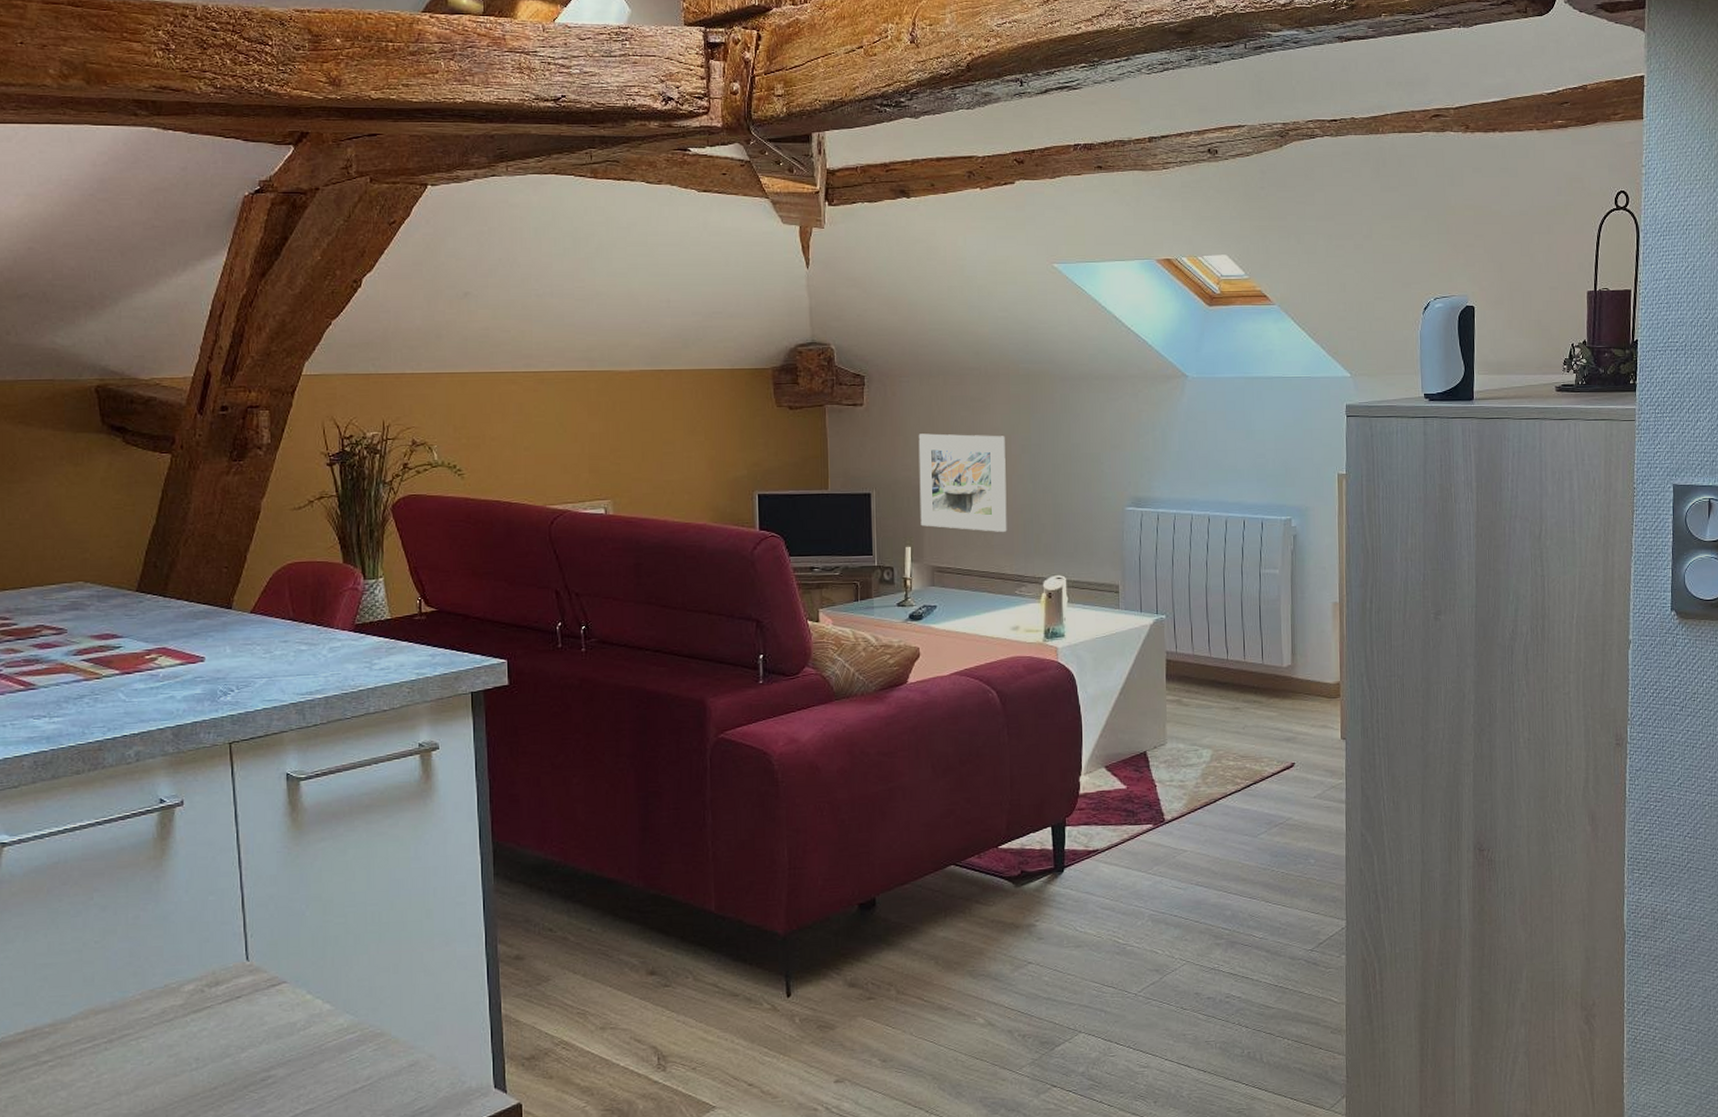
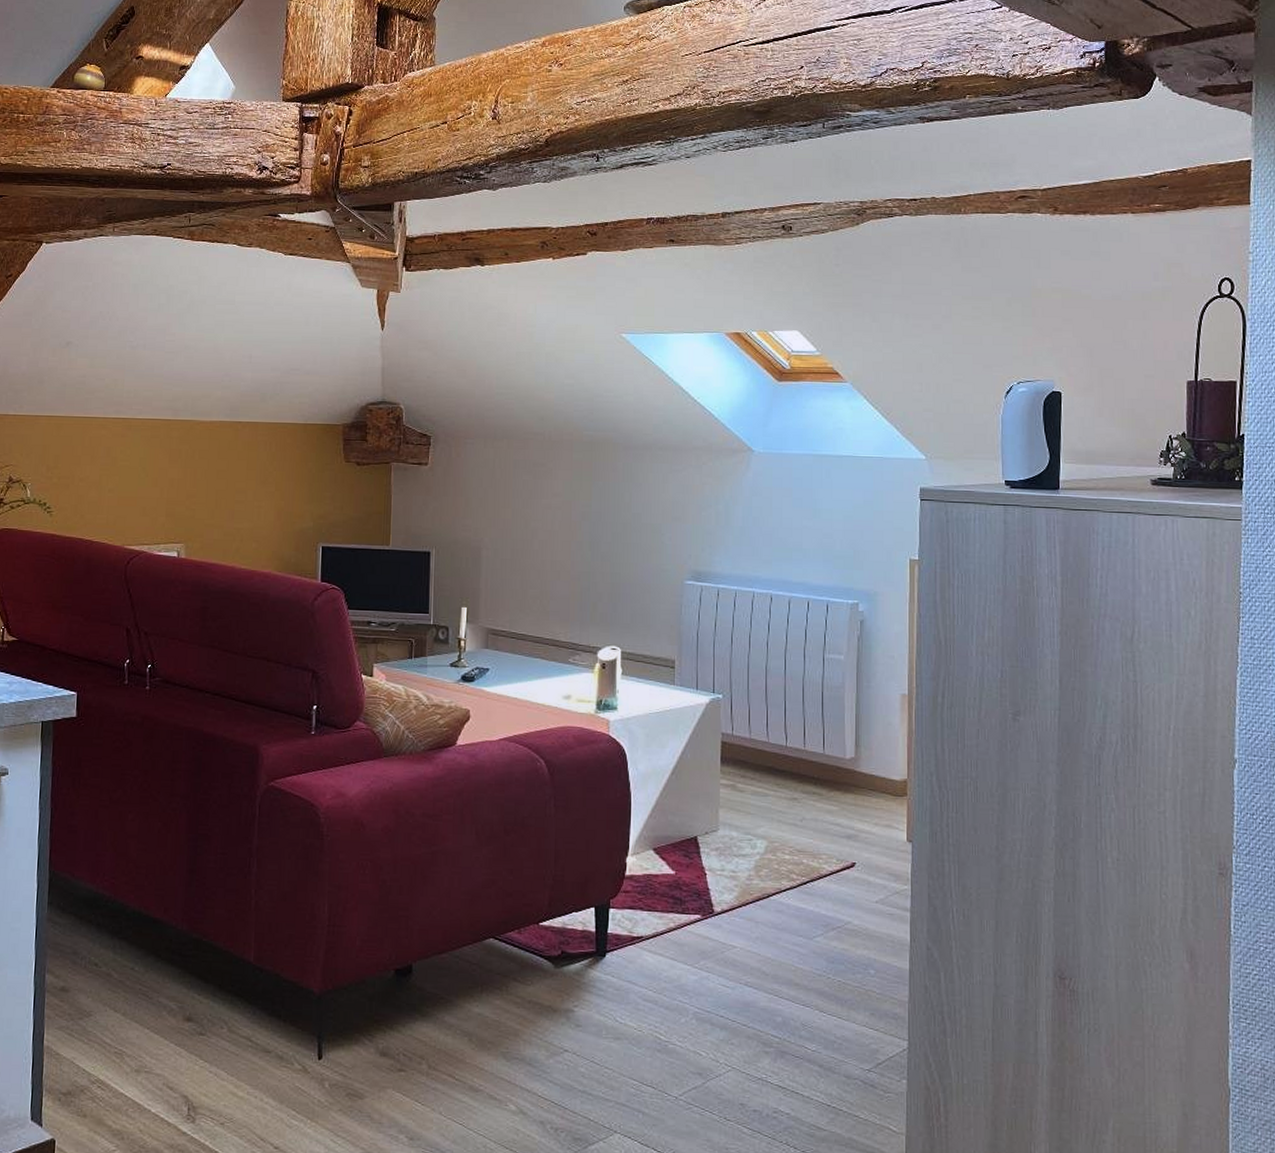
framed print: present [918,433,1007,532] -> none [477,495,566,598]

